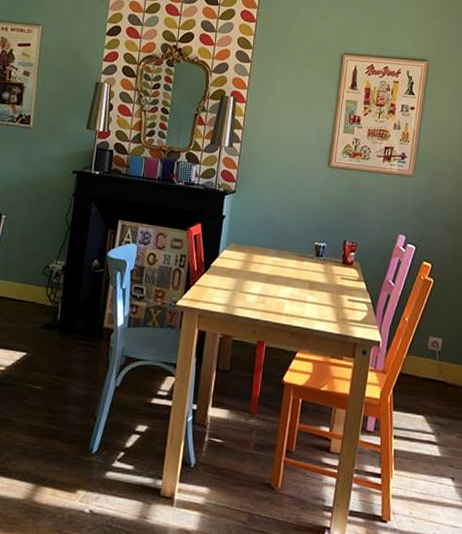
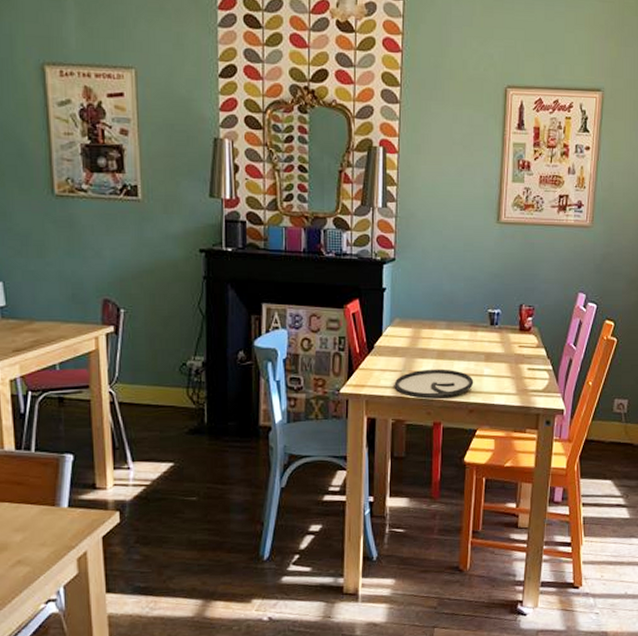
plate: none [225,291,298,319] -> present [394,368,474,398]

